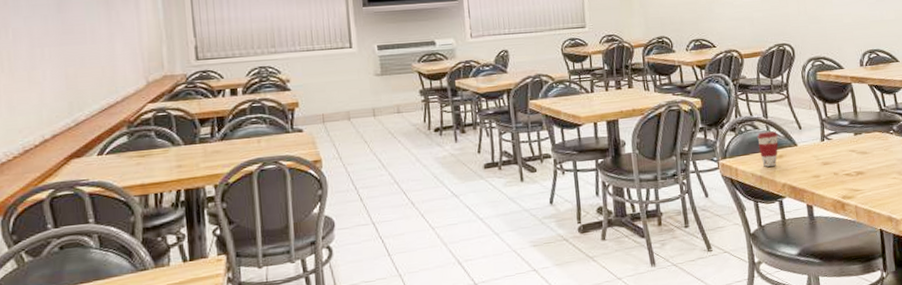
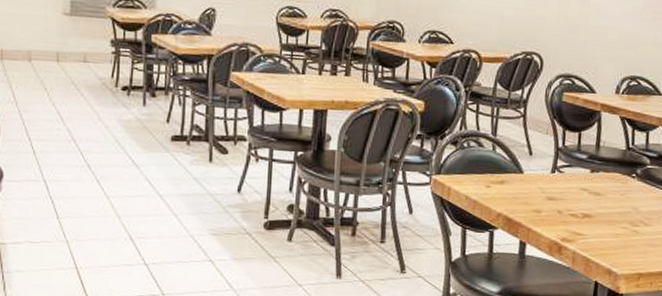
coffee cup: present [757,131,779,167] -> none [479,151,505,192]

